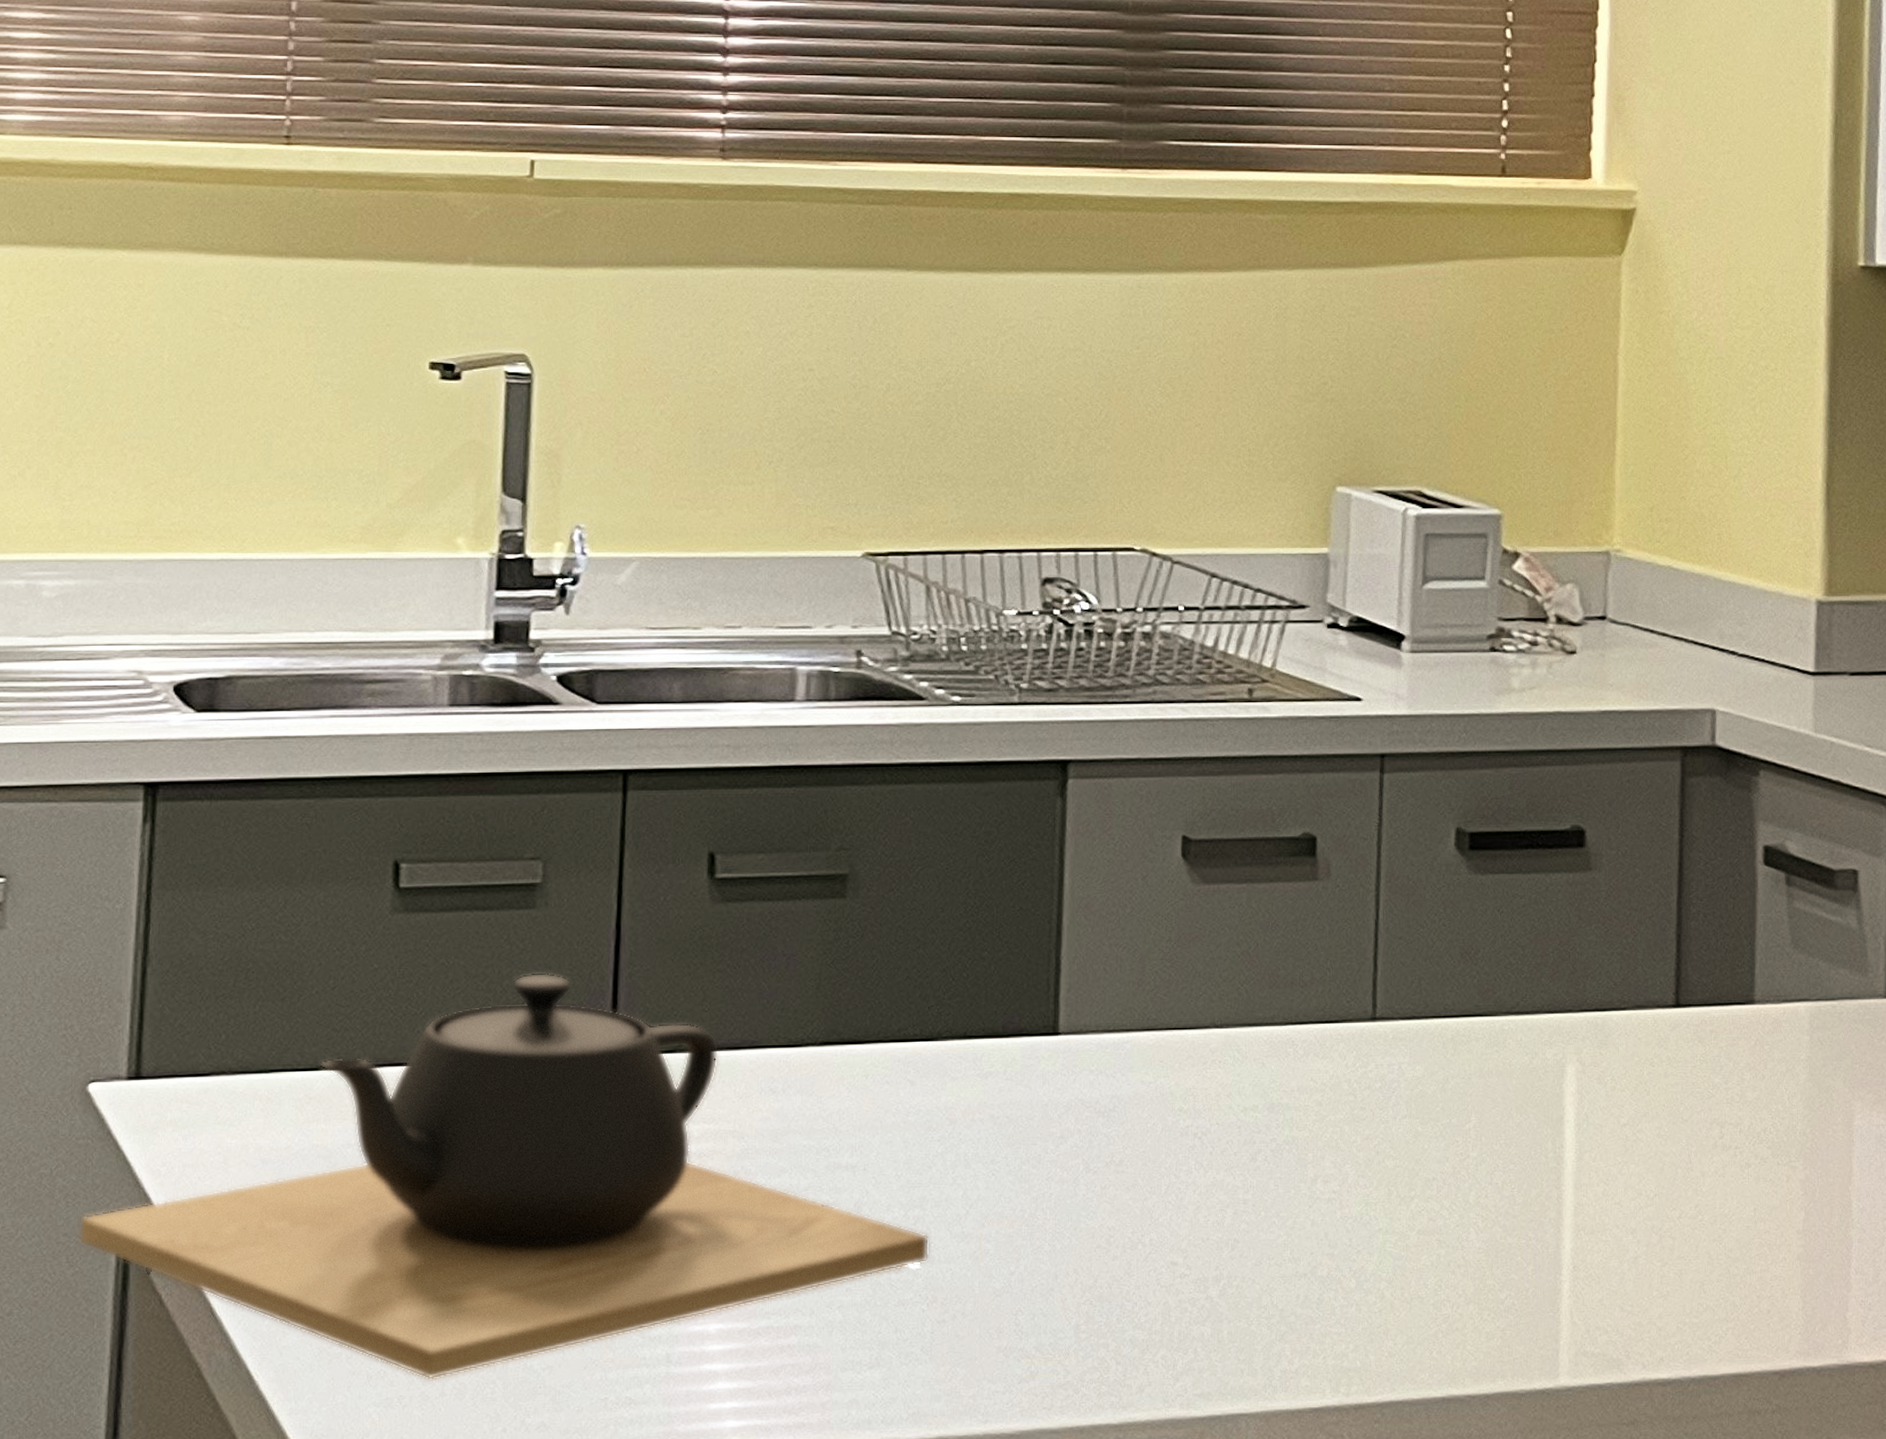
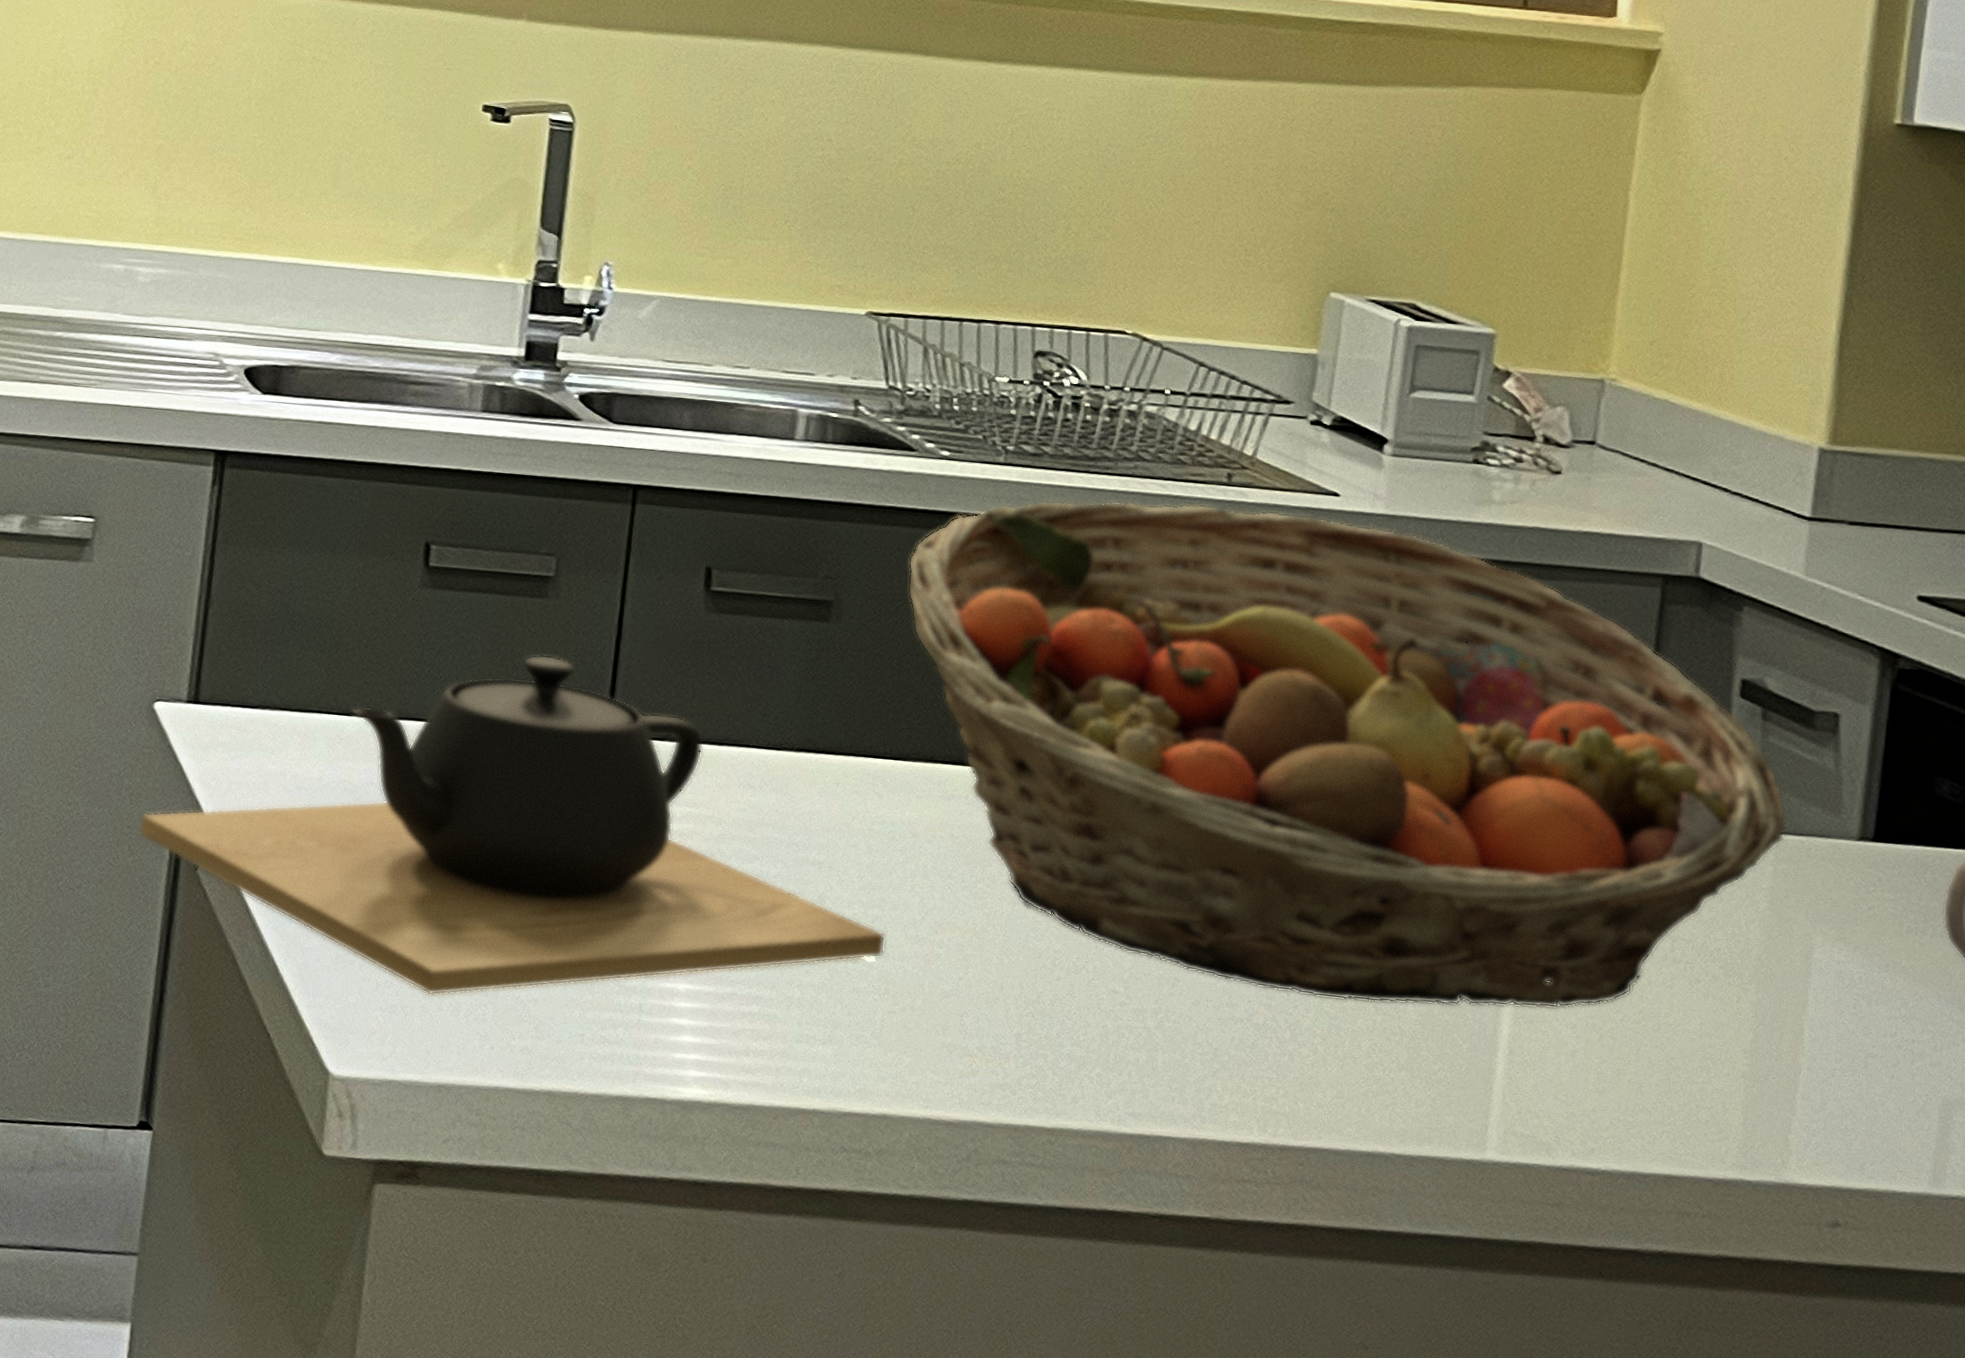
fruit basket: none [926,724,1819,1238] -> present [908,500,1787,1009]

